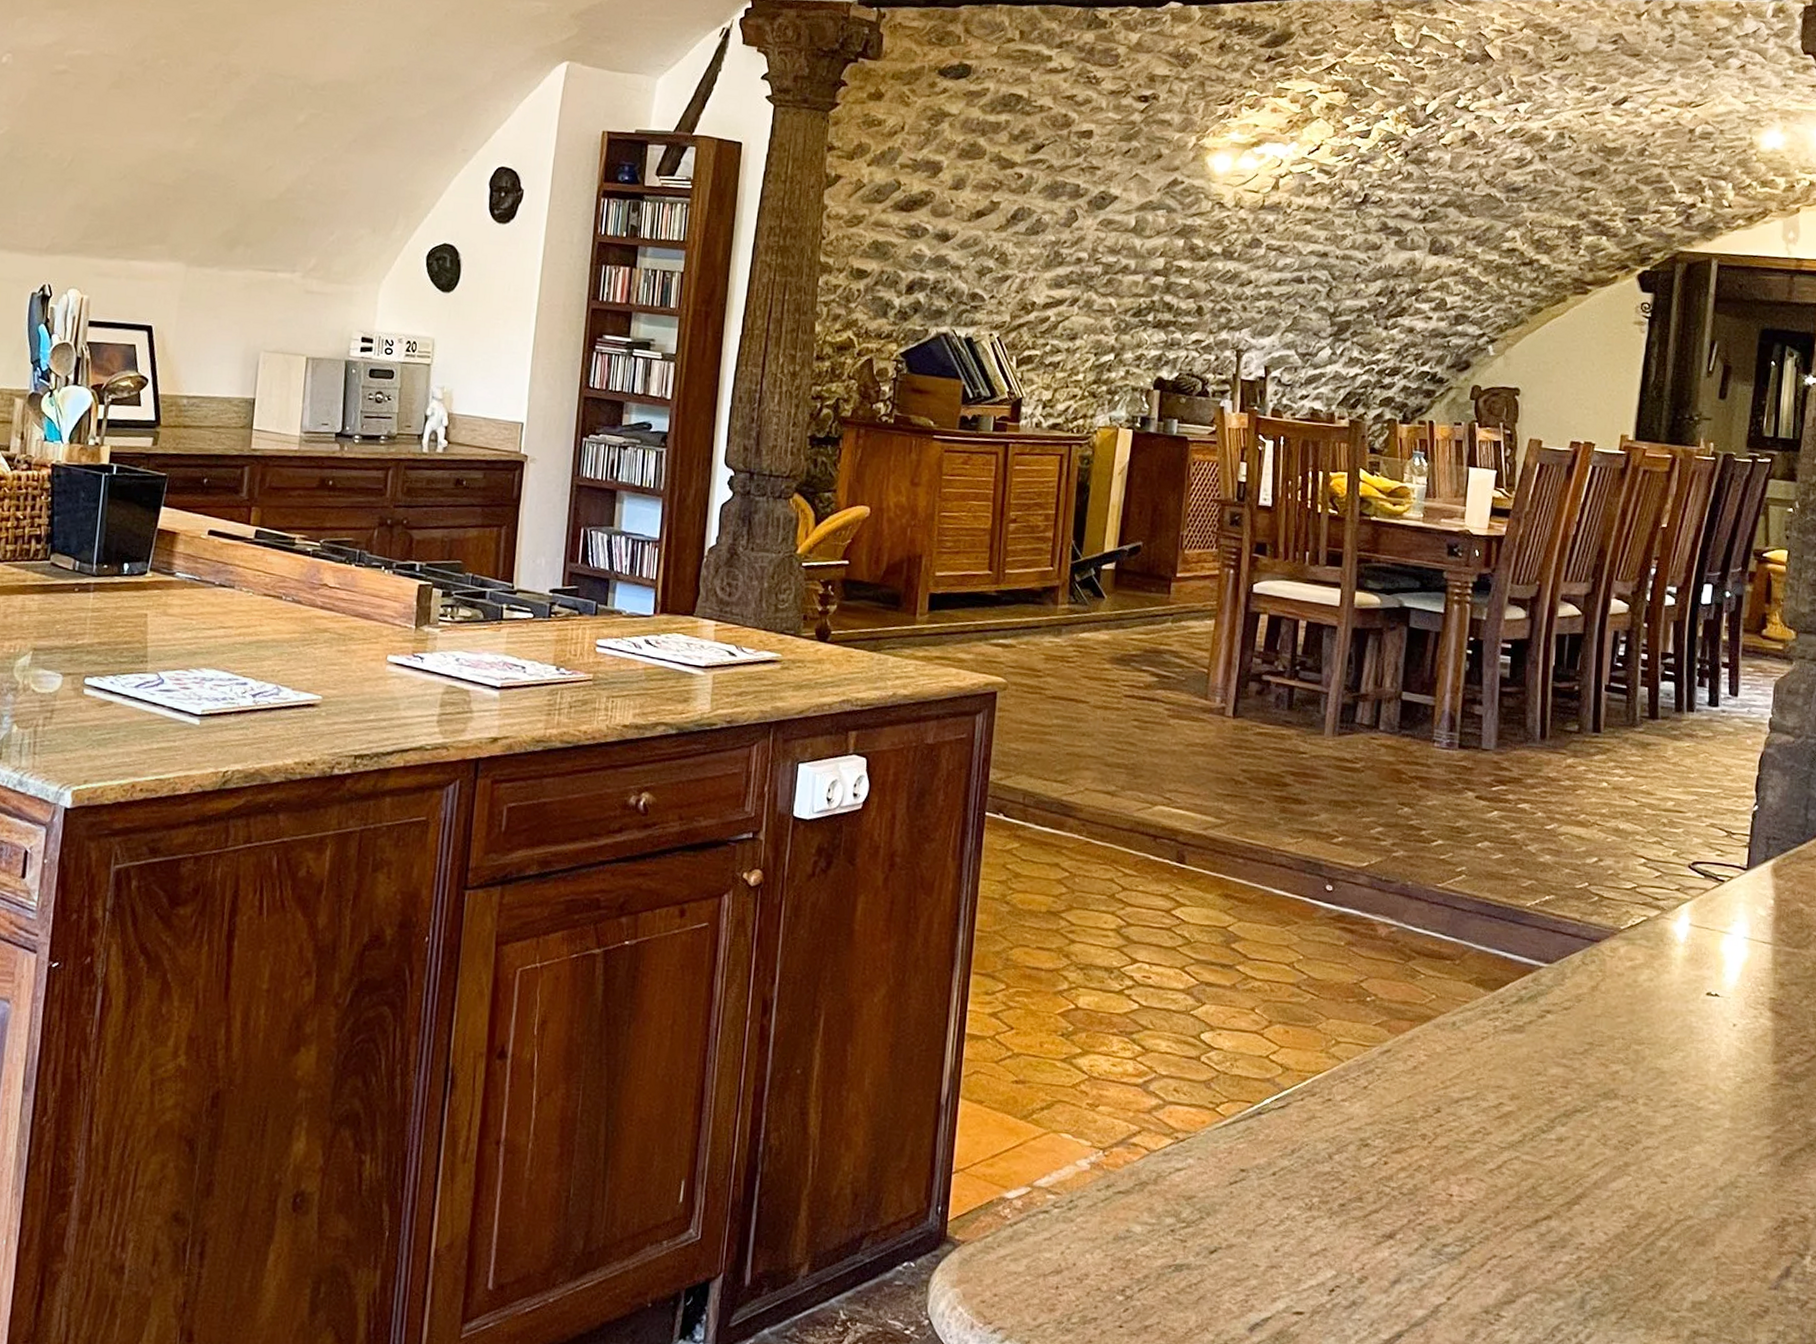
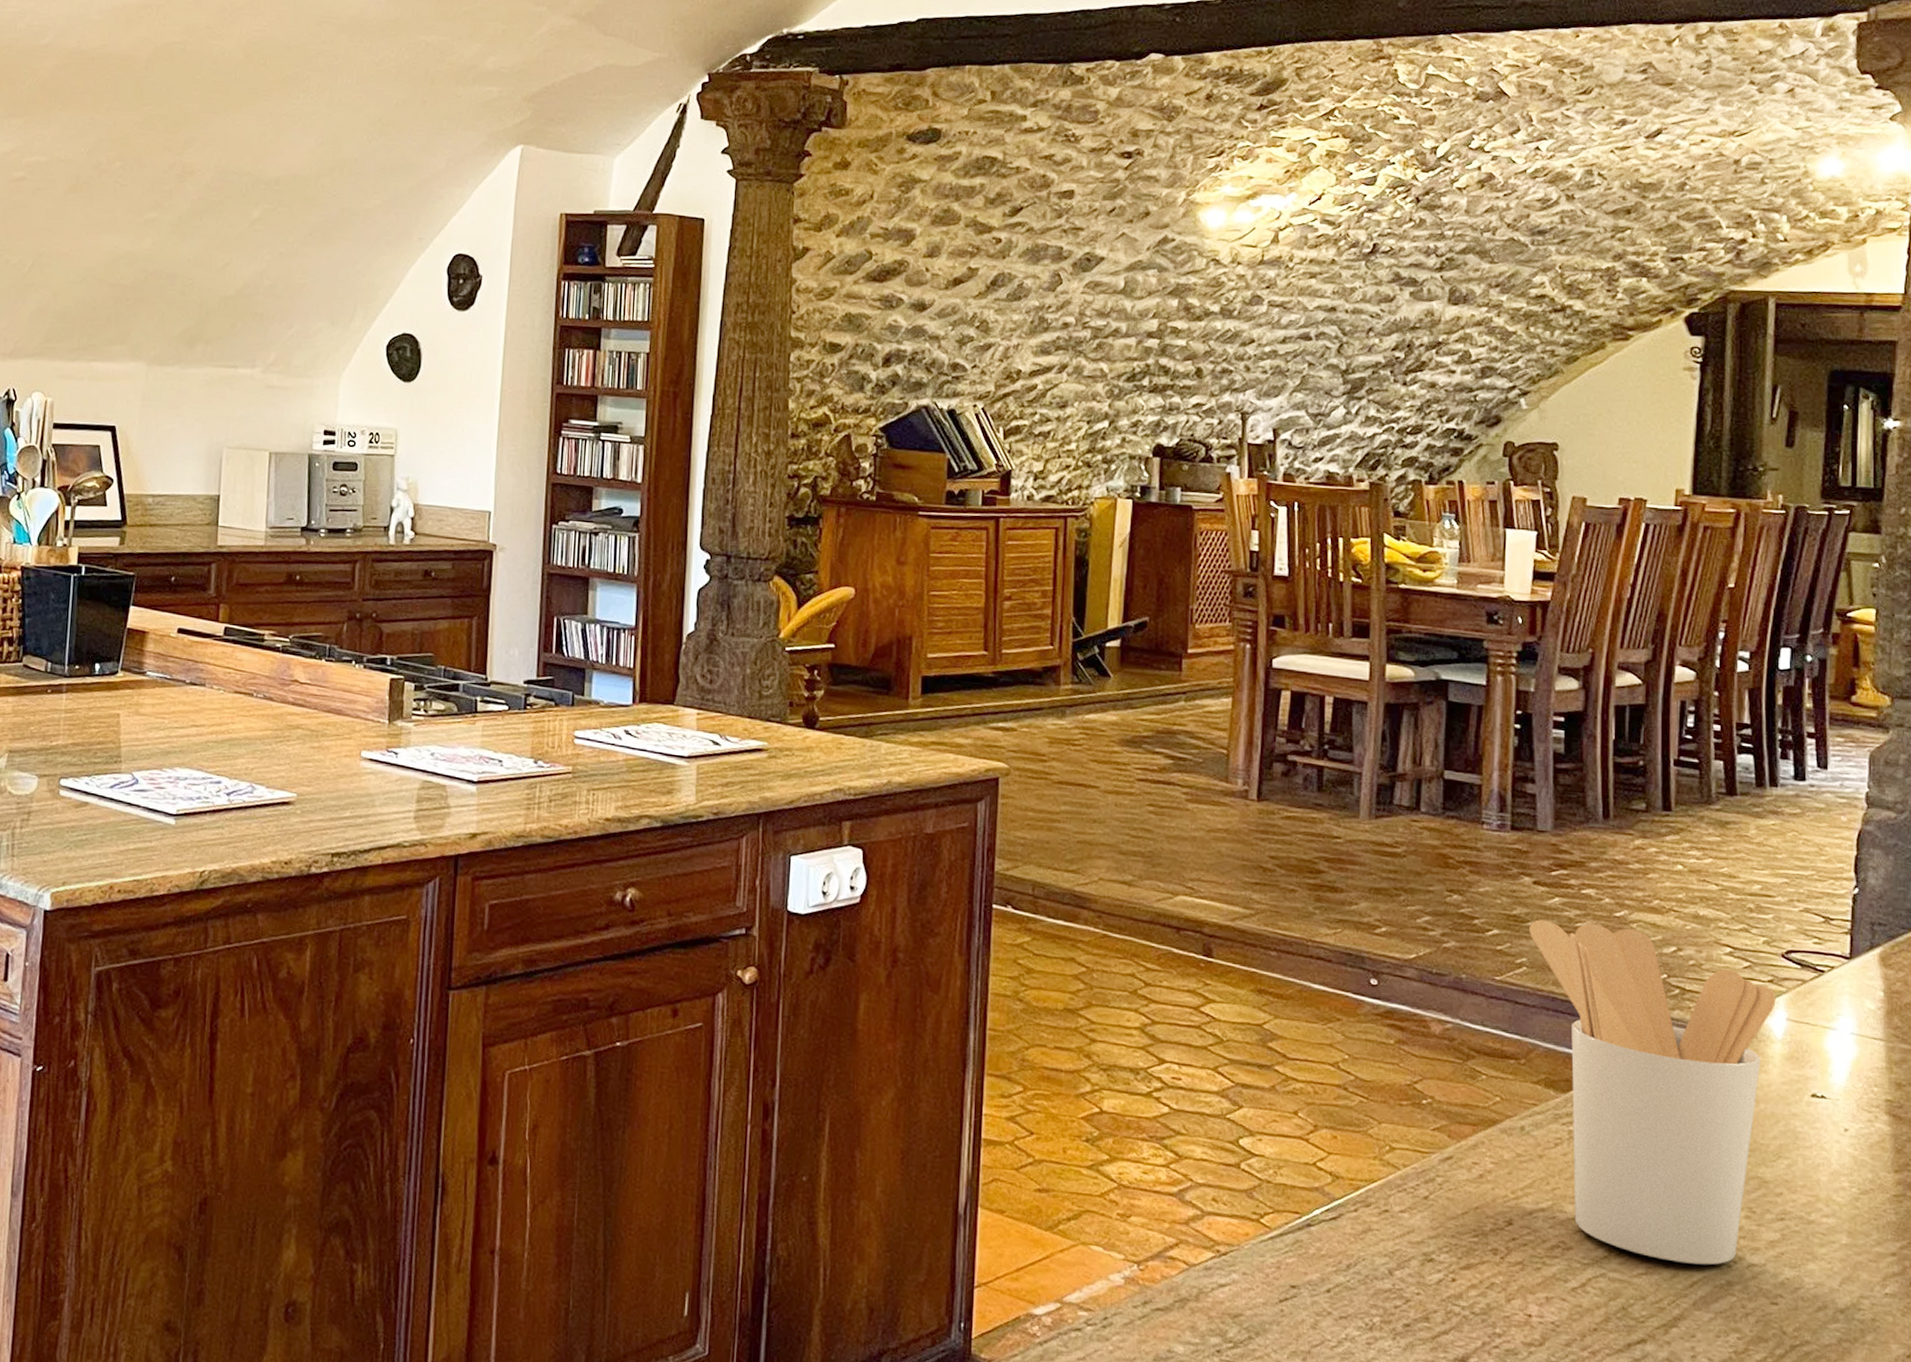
utensil holder: none [1470,831,1681,1148] -> present [1529,919,1776,1265]

